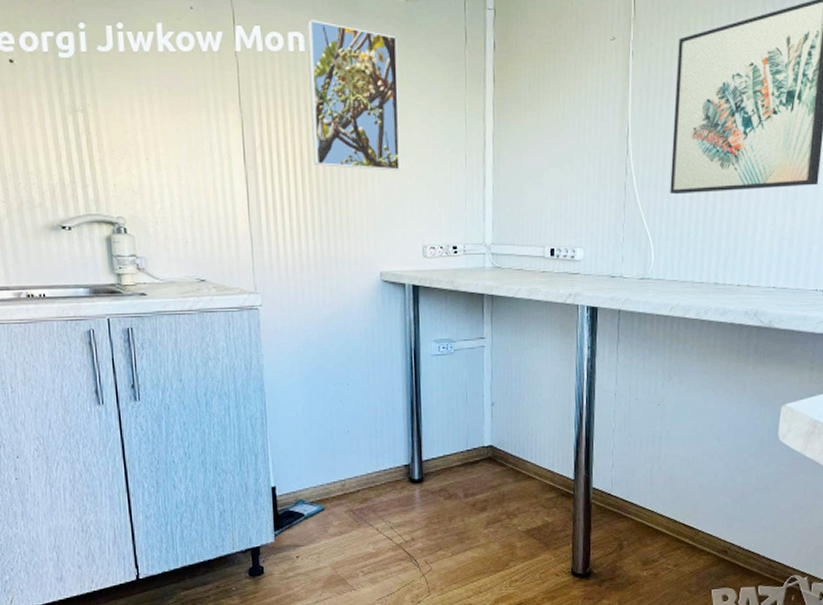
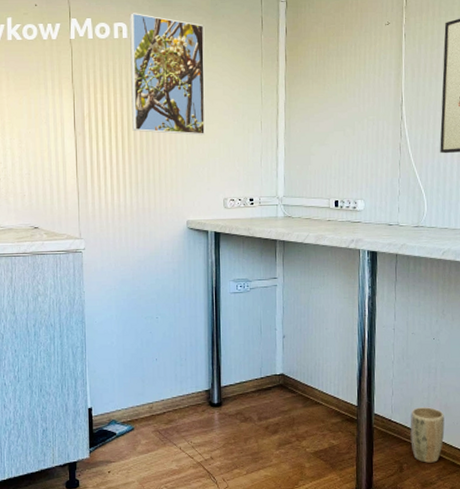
plant pot: none [631,479,669,540] -> present [410,407,445,463]

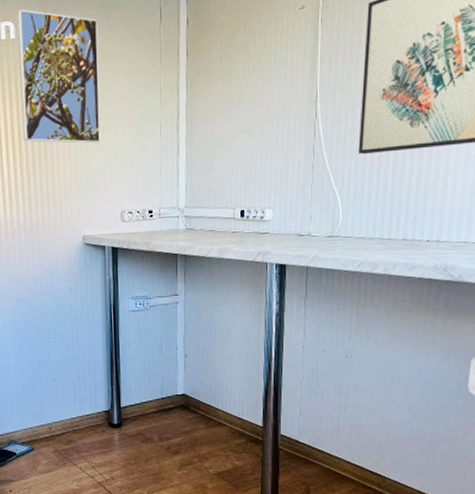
plant pot: present [410,407,445,463] -> none [318,428,356,485]

